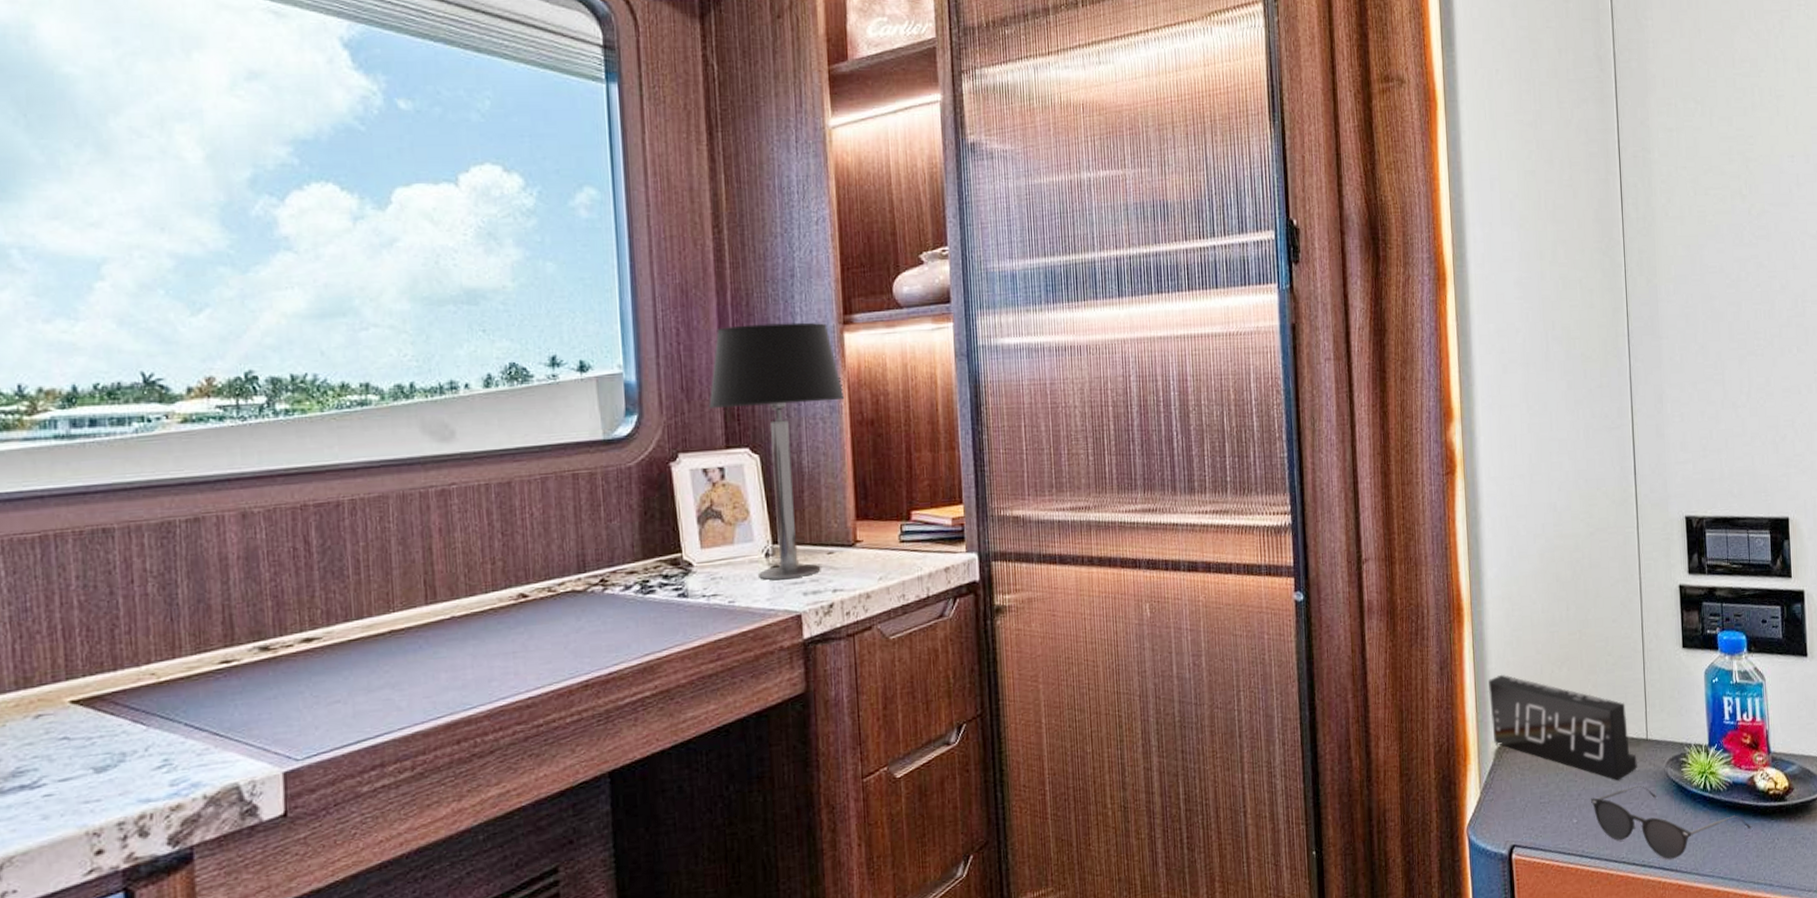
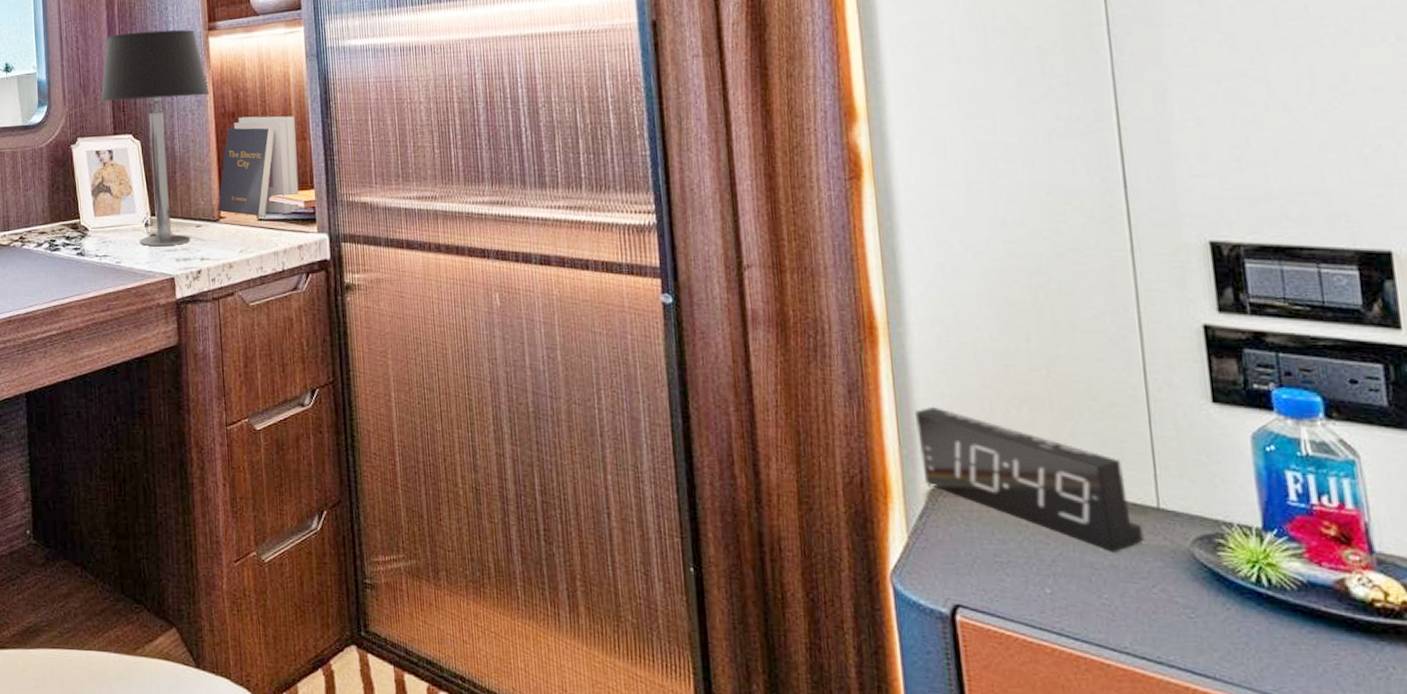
books: none [853,423,946,538] -> present [217,116,299,217]
sunglasses: present [1591,785,1752,860] -> none [1072,562,1345,663]

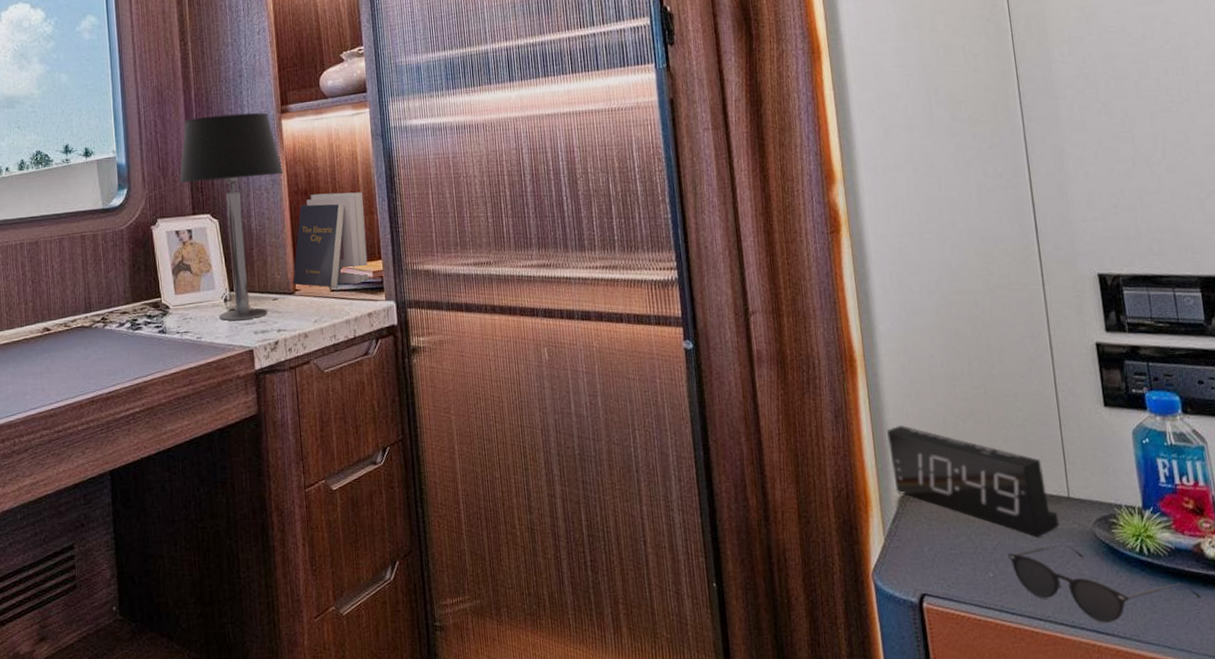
sunglasses: none [1072,562,1345,663] -> present [1008,543,1202,623]

